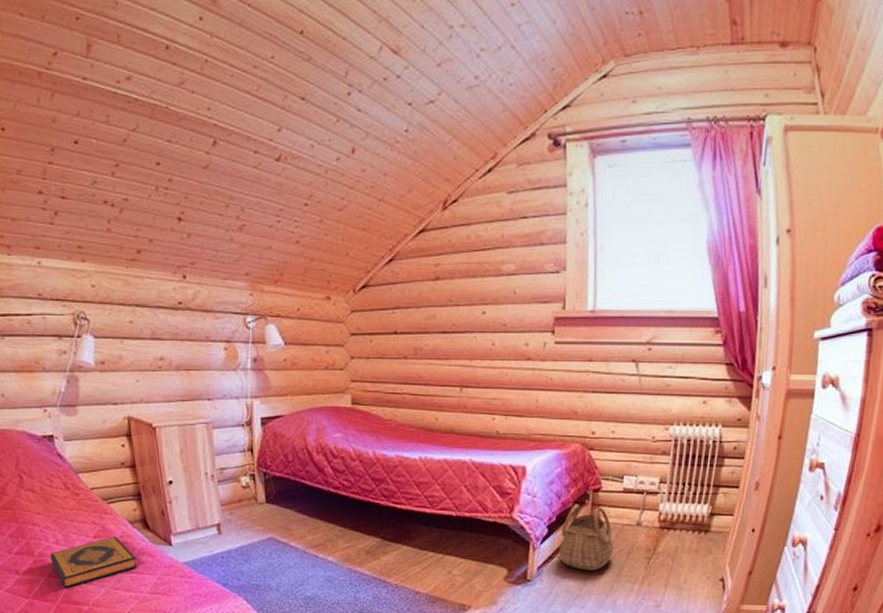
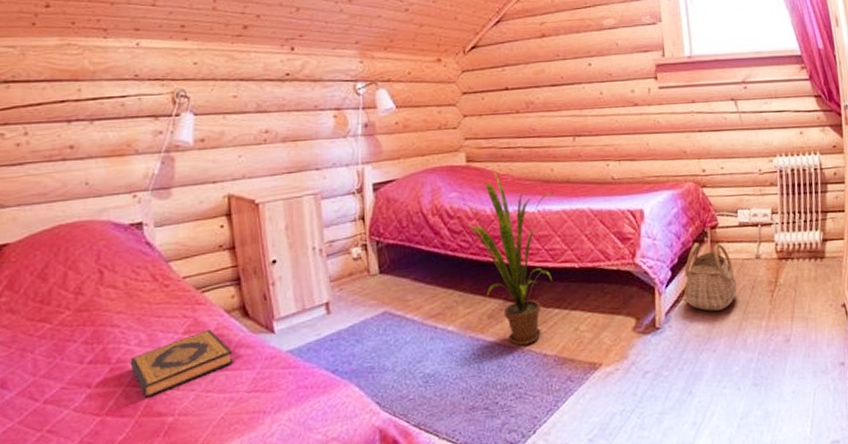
house plant: none [346,415,438,581] -> present [463,171,555,346]

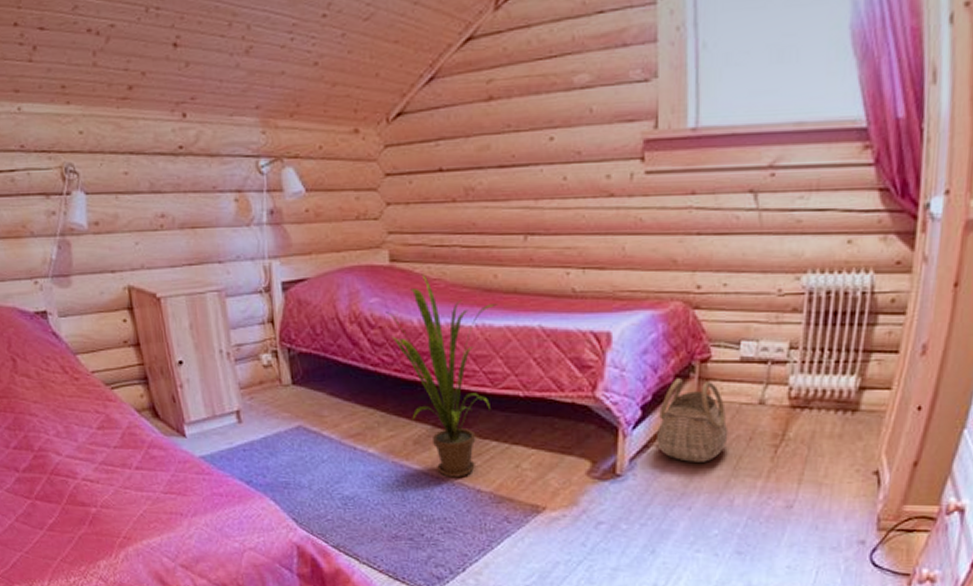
hardback book: present [130,330,233,398] -> none [51,427,148,487]

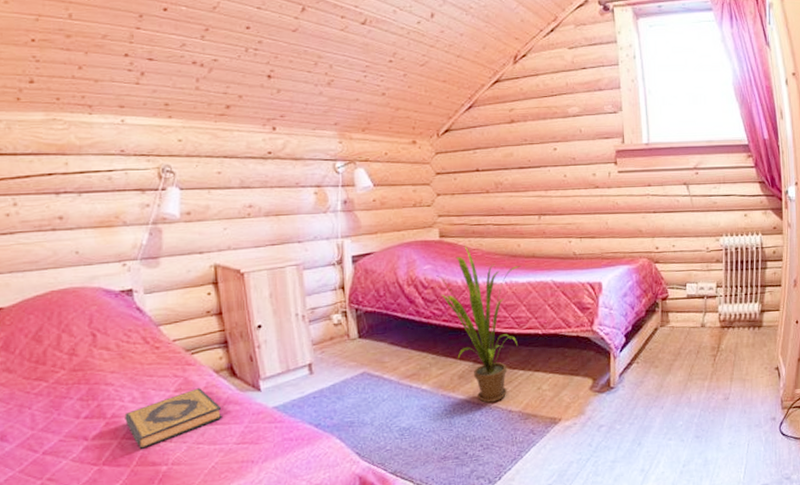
hardback book: none [51,427,148,487] -> present [124,388,222,449]
basket: present [657,378,729,462] -> none [637,312,684,373]

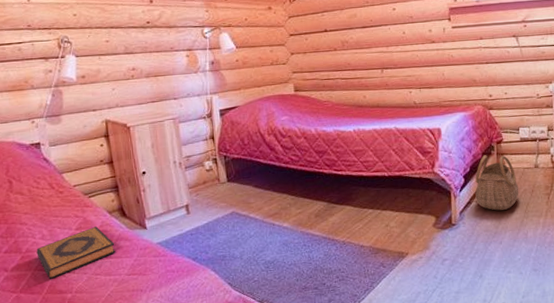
house plant: present [436,246,522,403] -> none [292,98,368,239]
basket: none [637,312,684,373] -> present [475,155,519,211]

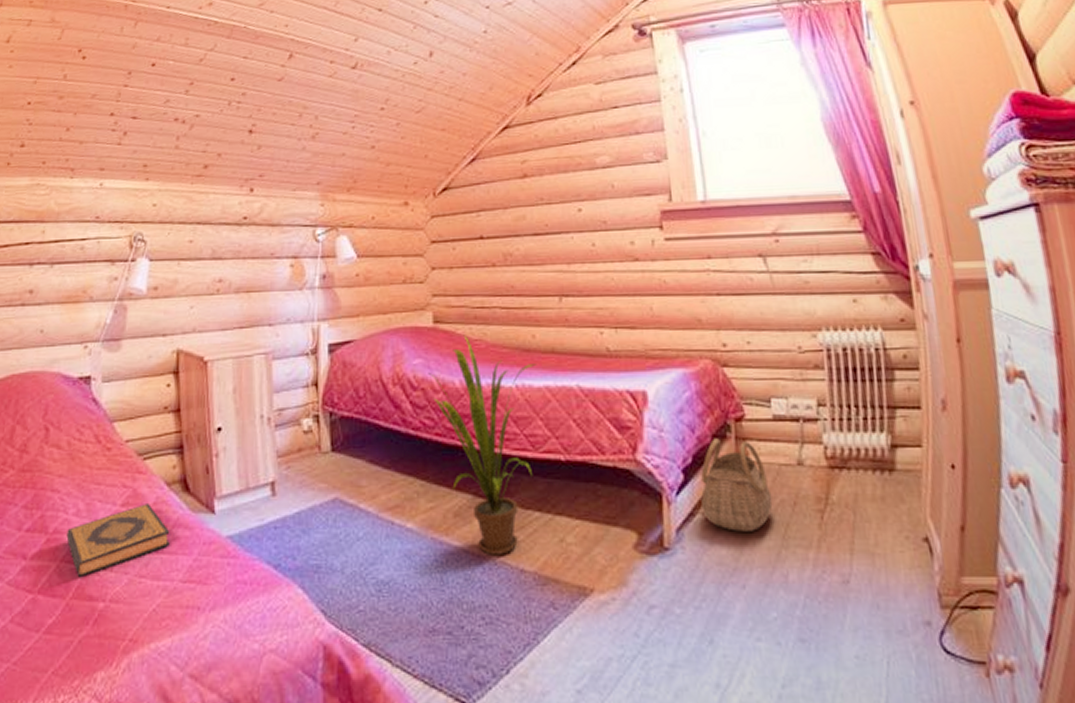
house plant: none [292,98,368,239] -> present [428,335,537,555]

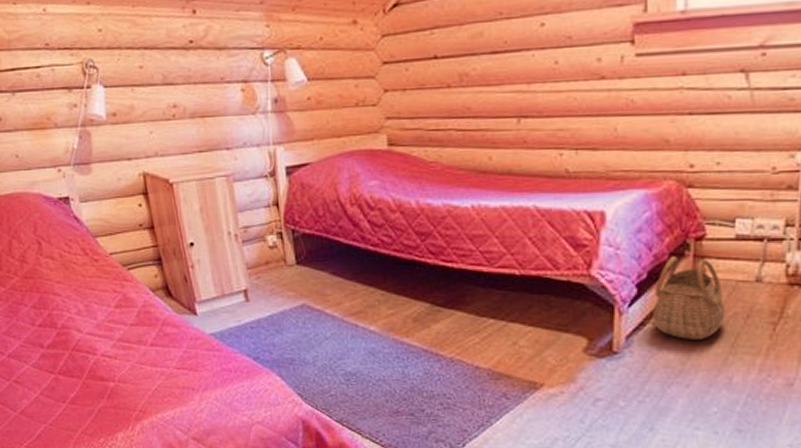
hardback book: present [66,504,170,577] -> none [73,306,162,362]
house plant: present [428,335,537,555] -> none [384,157,493,354]

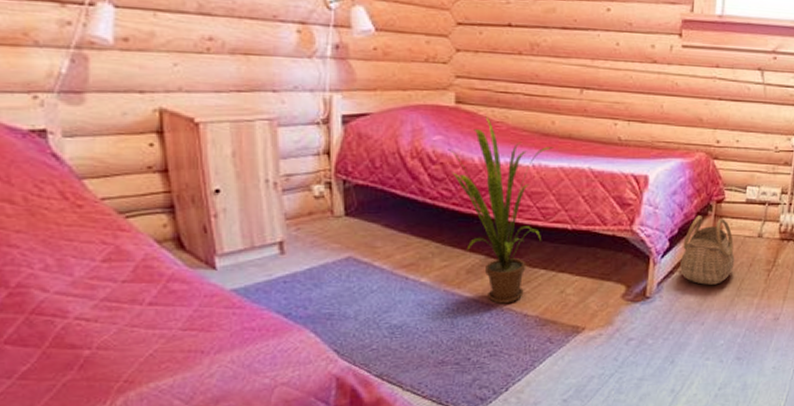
house plant: none [384,157,493,354] -> present [448,116,554,304]

